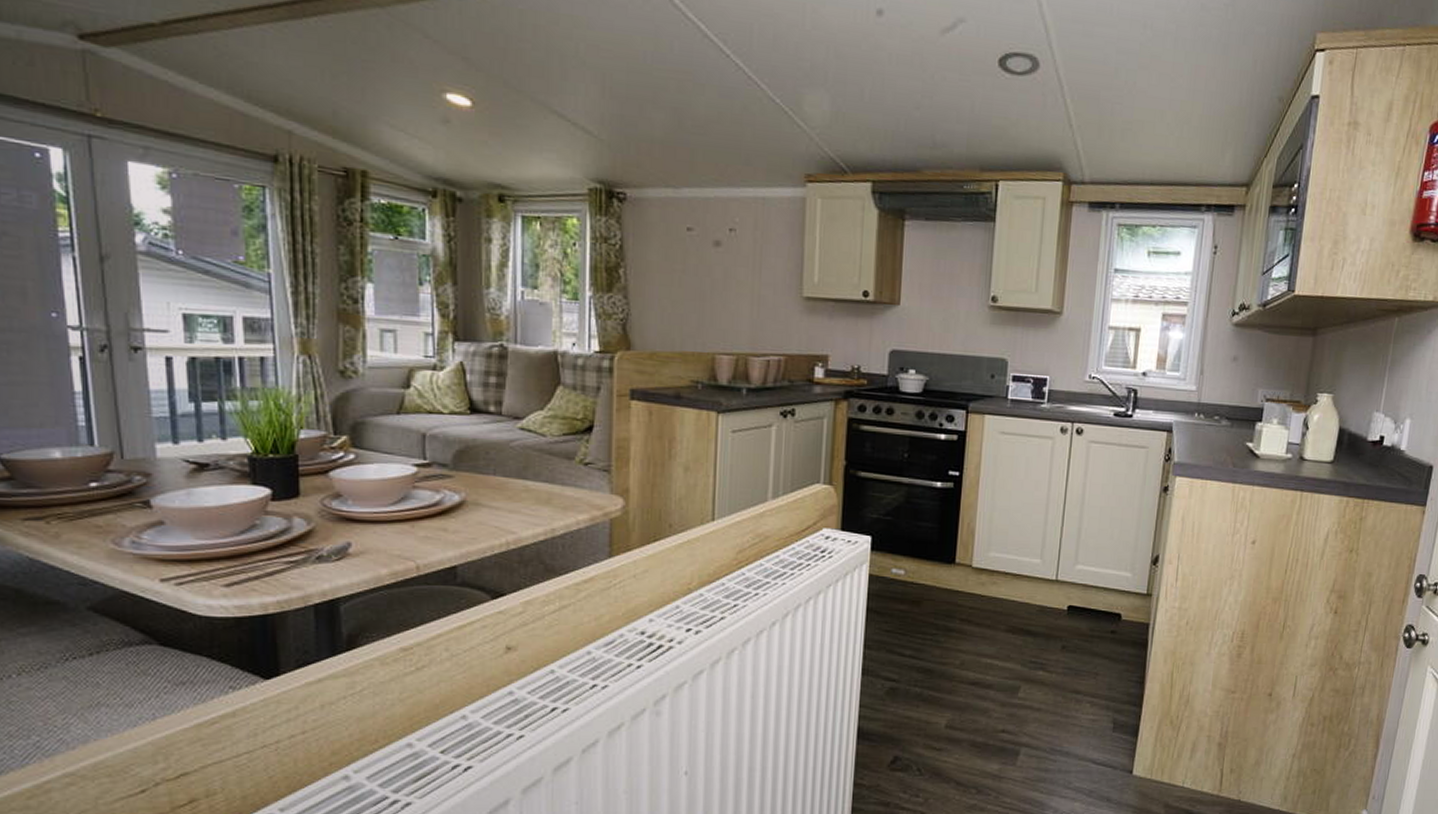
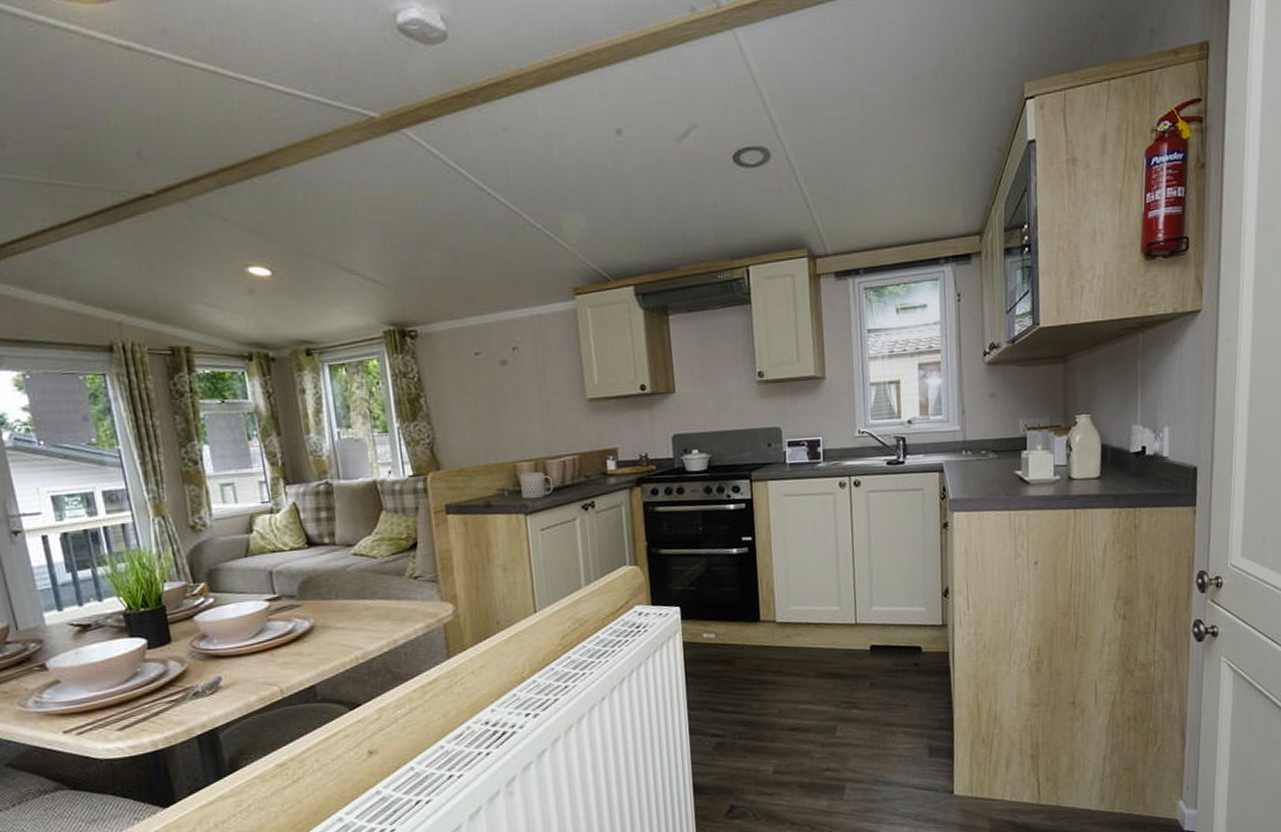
mug: none [717,367,753,398] -> present [520,472,554,500]

